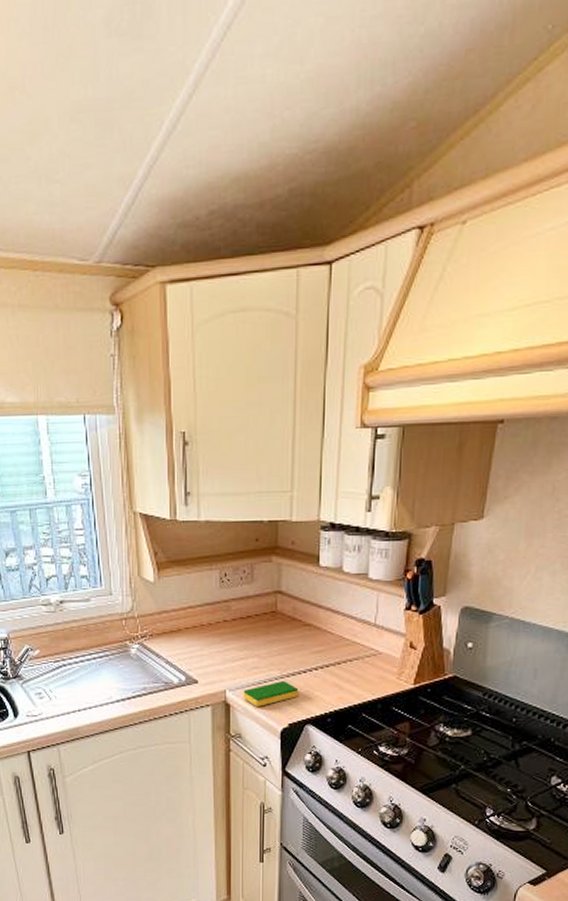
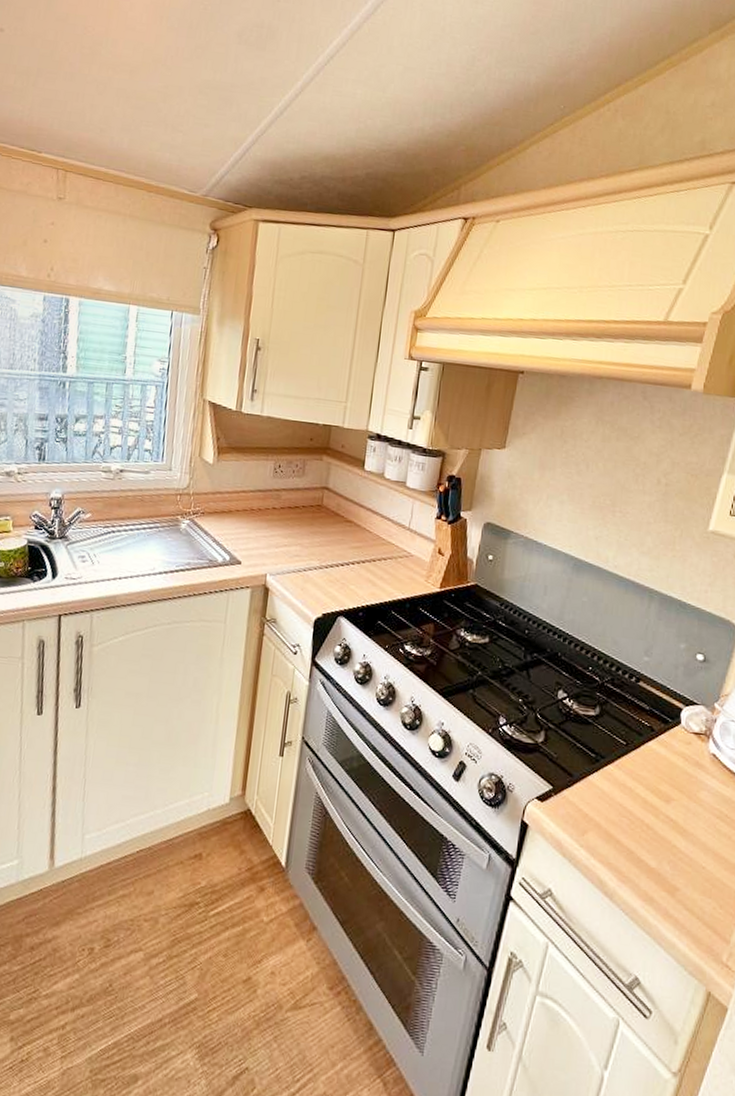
dish sponge: present [243,680,299,707] -> none [282,570,335,594]

